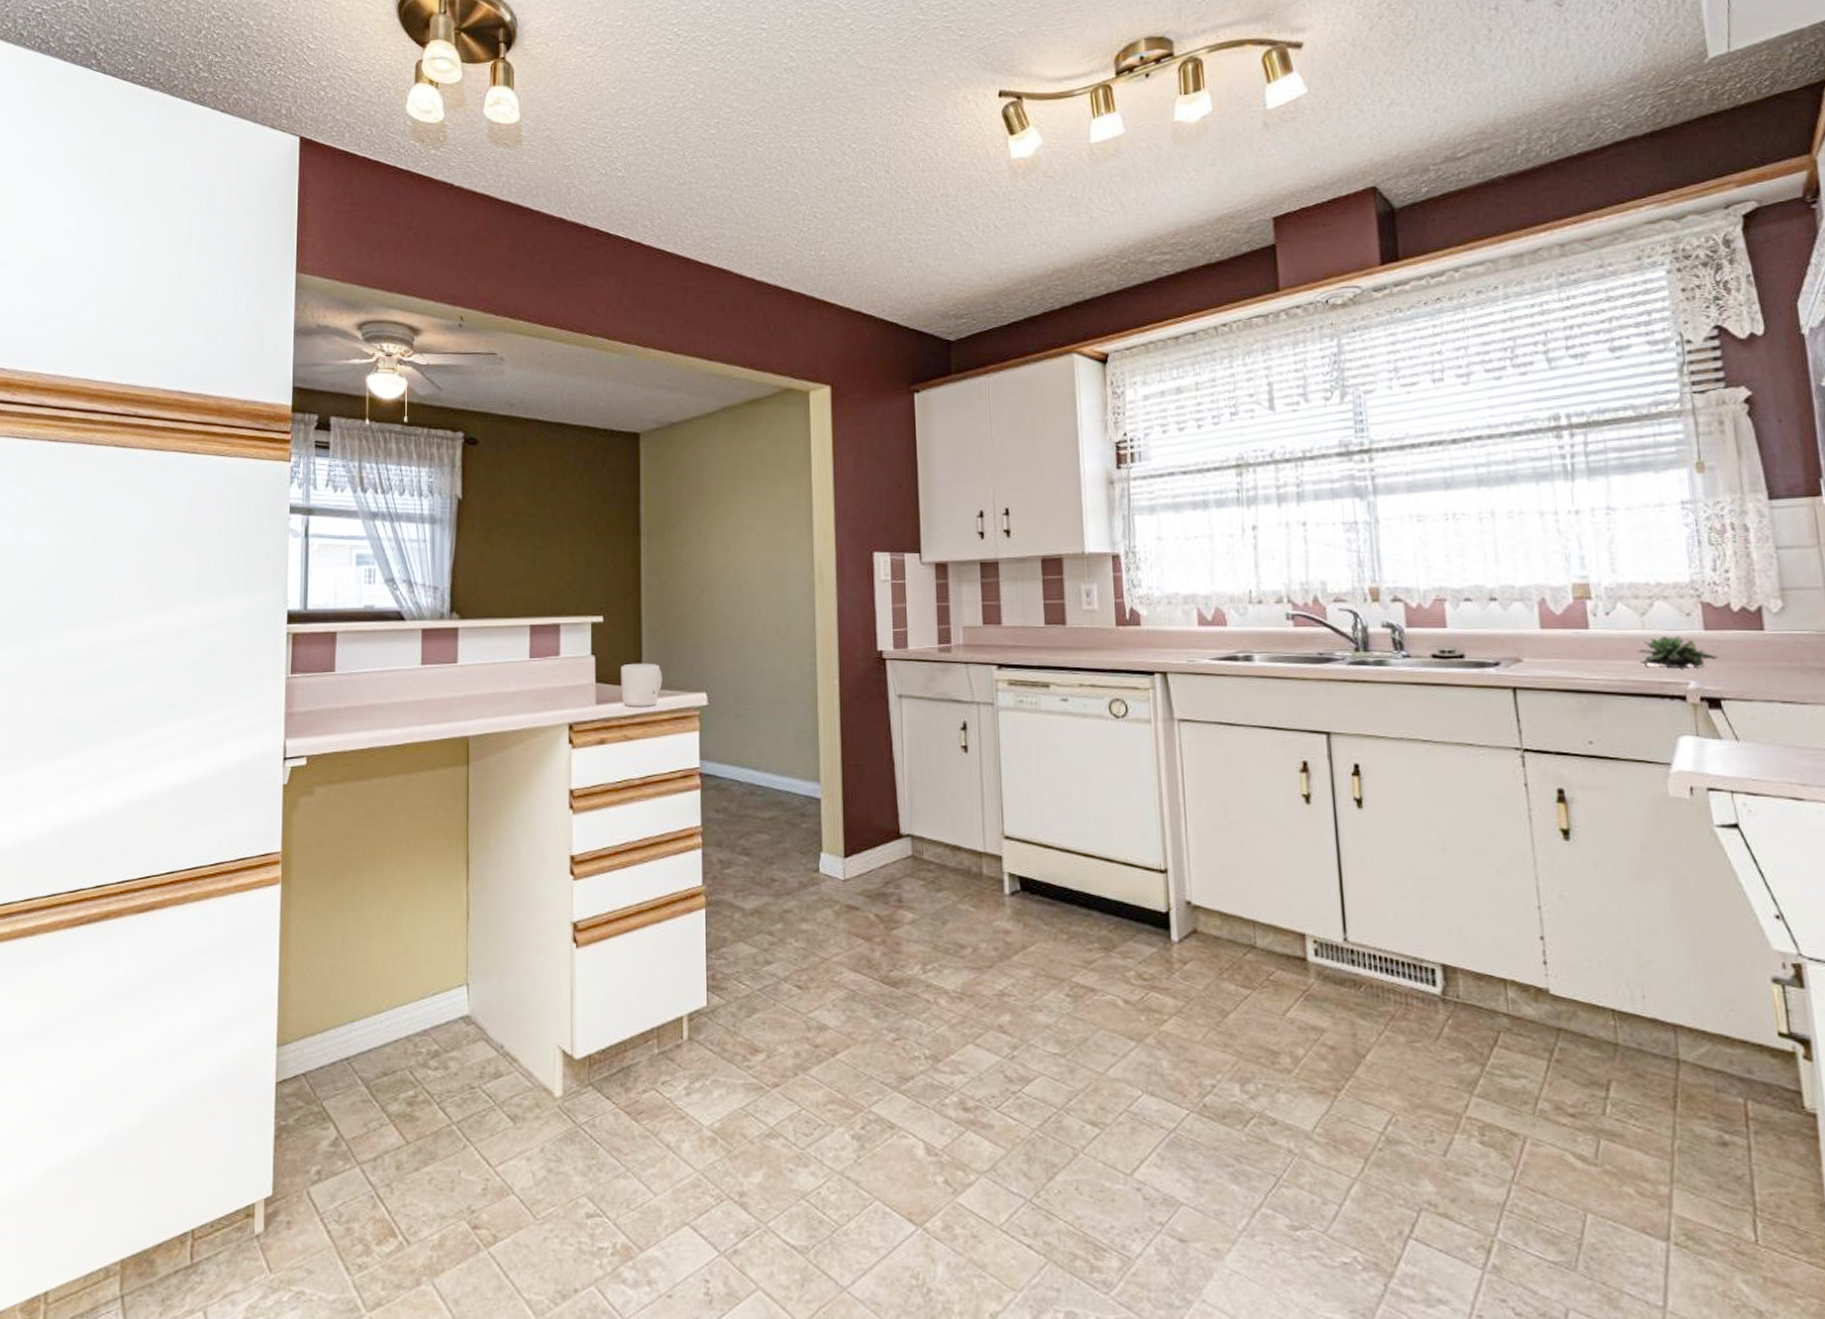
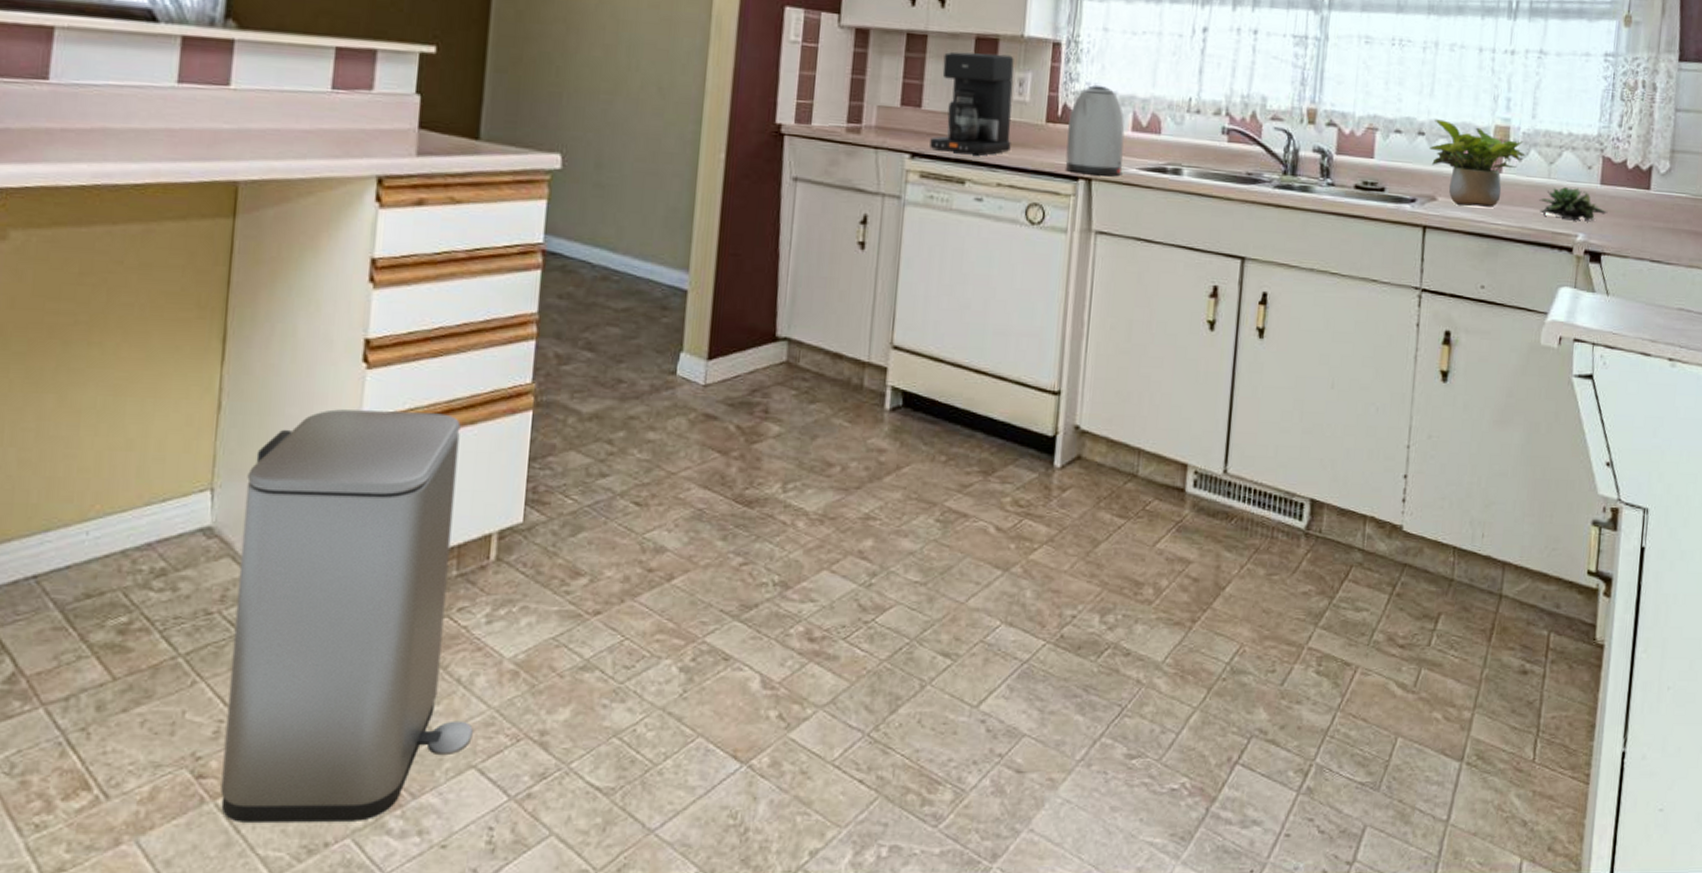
pedal bin: none [491,915,684,1271] -> present [220,409,473,822]
mug: present [621,663,662,707] -> none [450,109,507,165]
coffee maker: none [1013,571,1087,661] -> present [930,51,1014,156]
kettle: none [1137,589,1195,669] -> present [1065,85,1125,177]
potted plant: none [1505,584,1612,665] -> present [1430,119,1526,208]

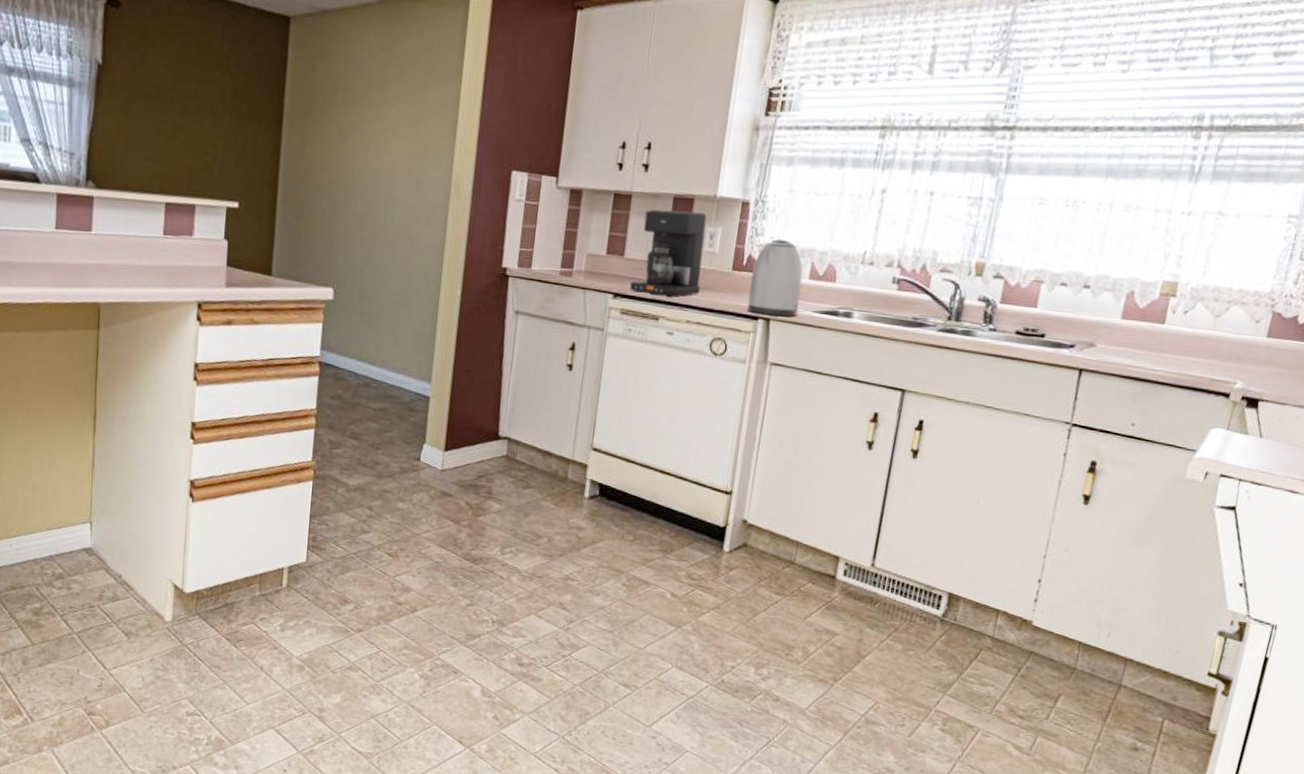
pedal bin: present [220,409,473,822] -> none [104,471,272,755]
potted plant: present [1430,119,1526,208] -> none [1094,274,1192,356]
succulent plant: present [1539,187,1608,221] -> none [1199,339,1271,370]

